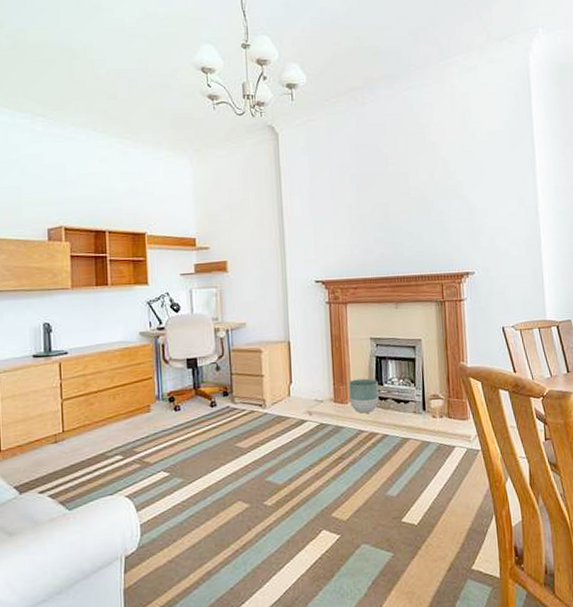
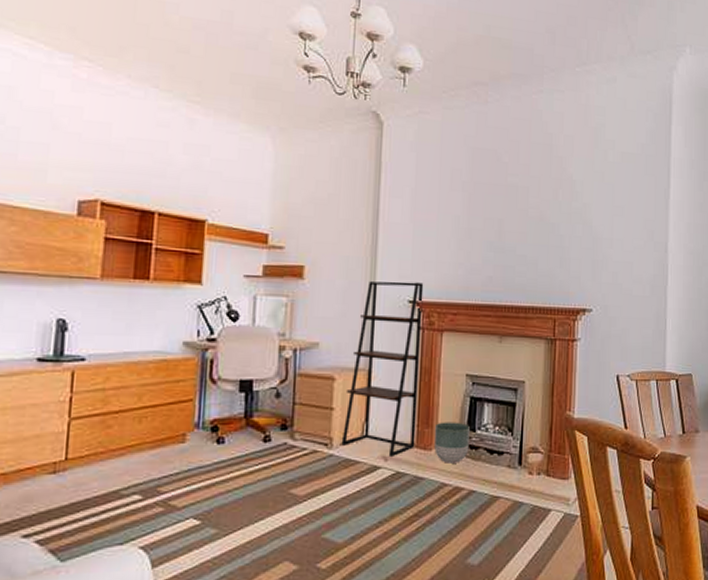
shelving unit: none [271,264,333,411] -> present [341,281,424,456]

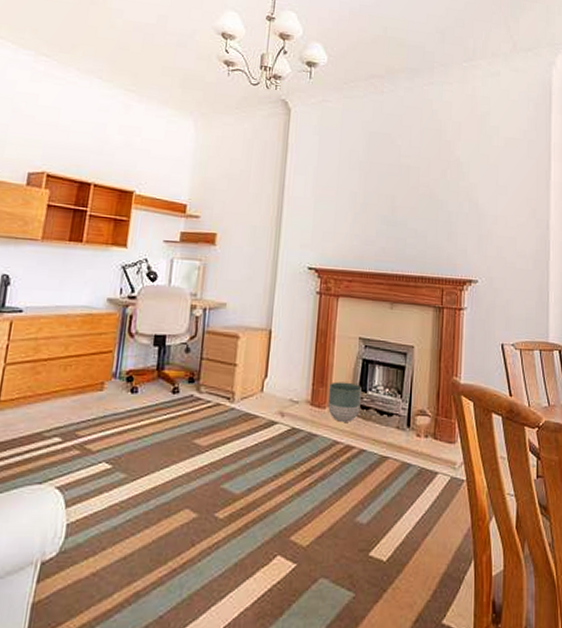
shelving unit: present [341,281,424,456] -> none [242,249,323,413]

